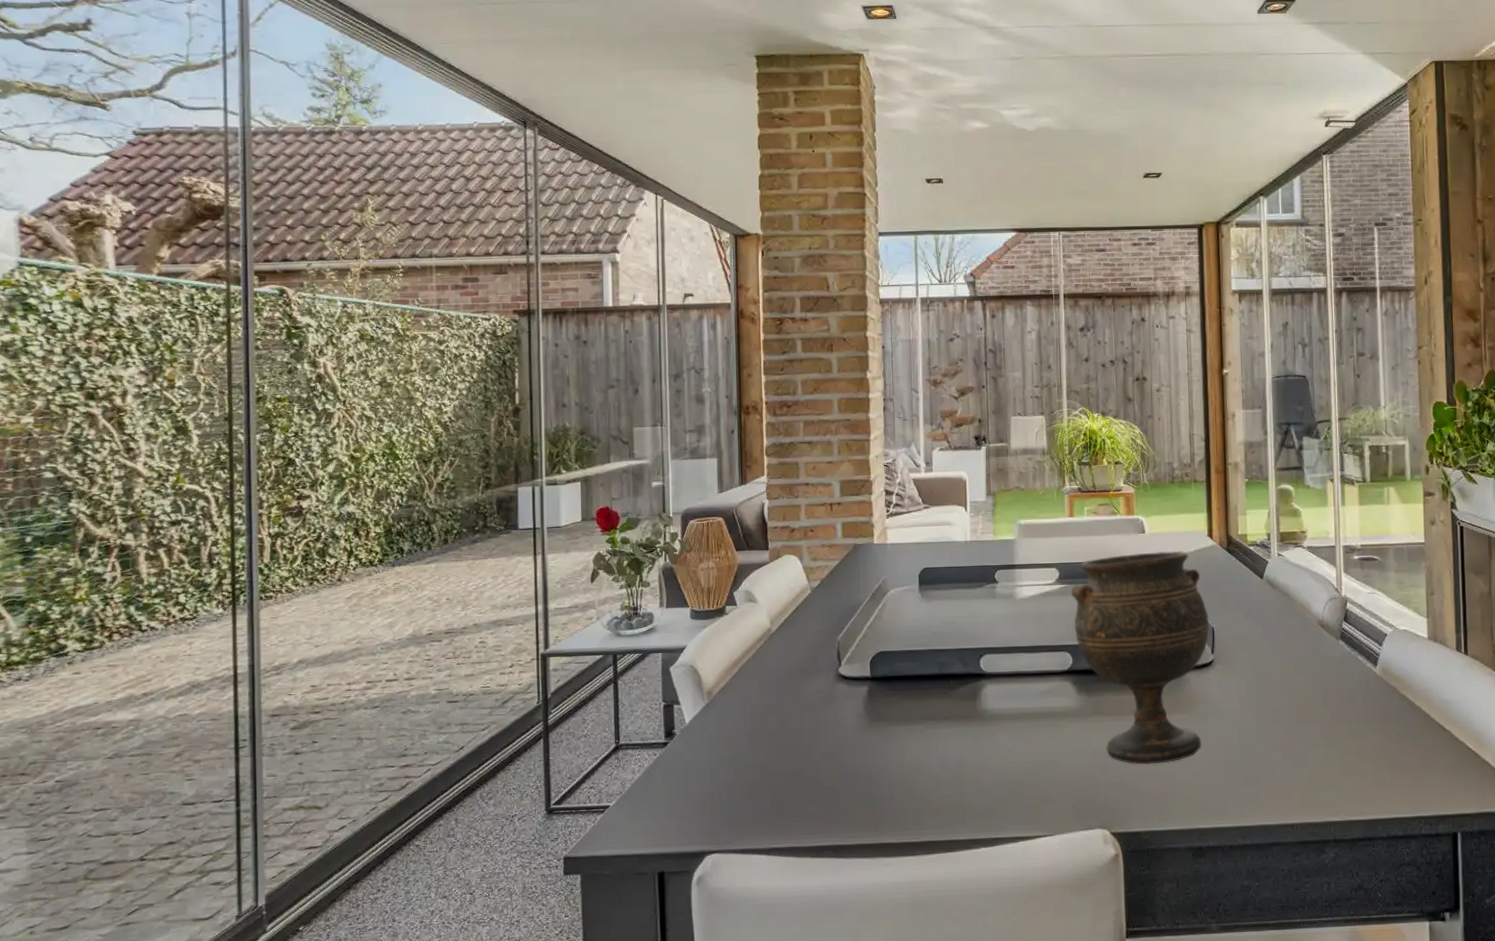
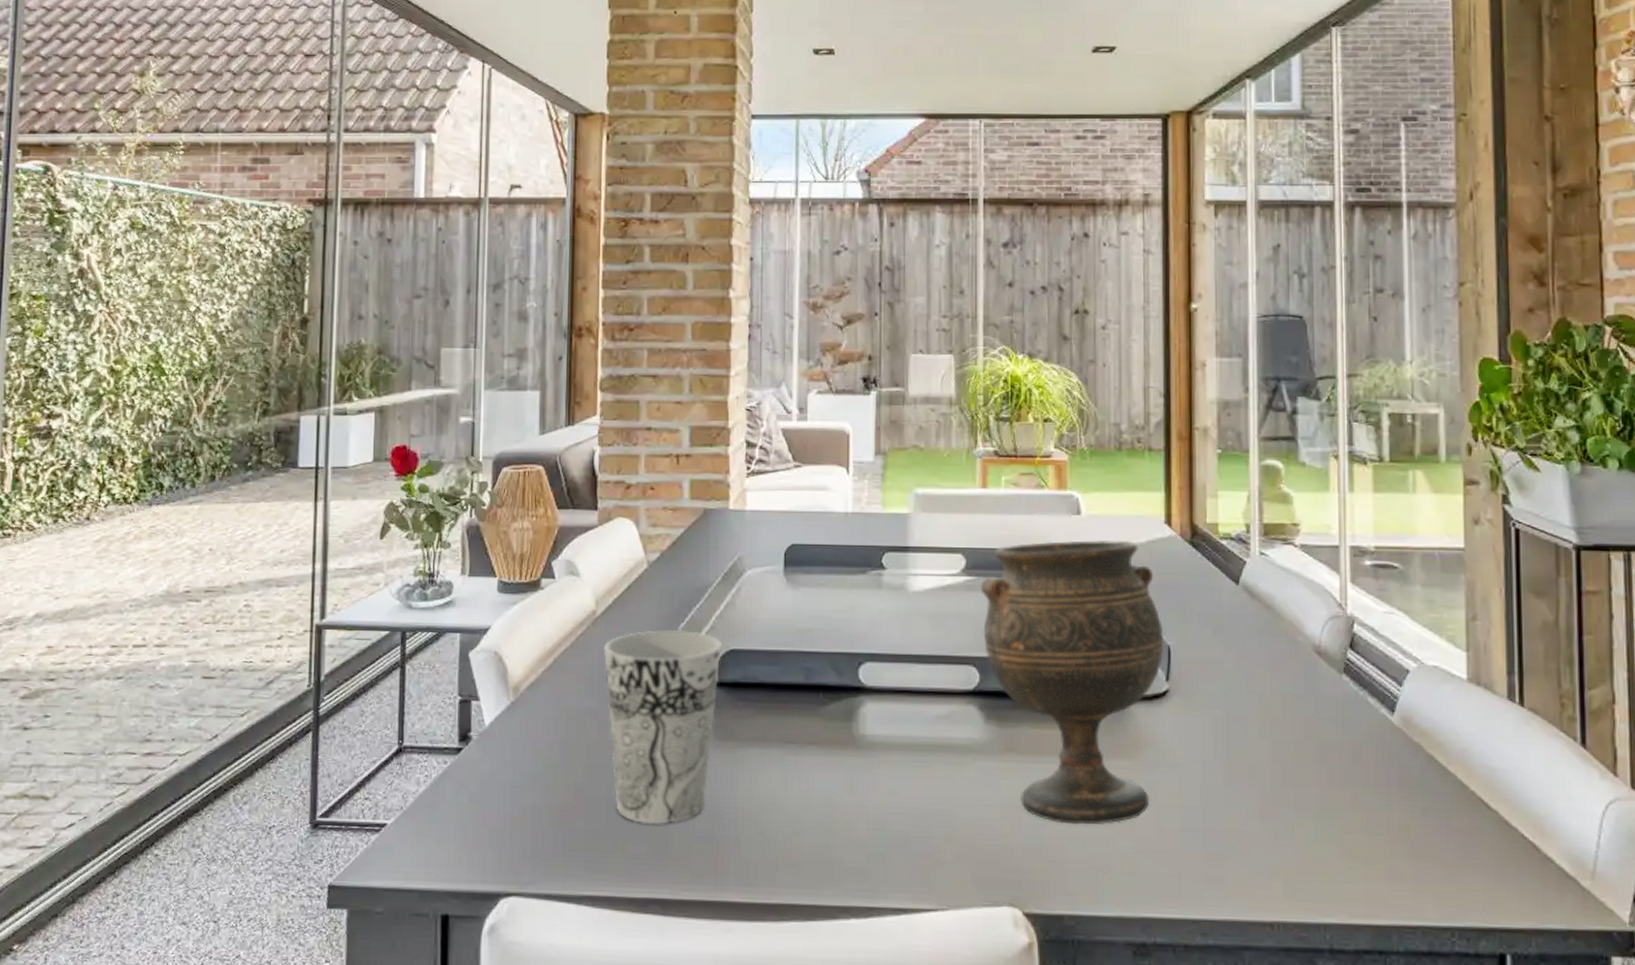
cup: none [779,639,873,789] -> present [604,630,722,824]

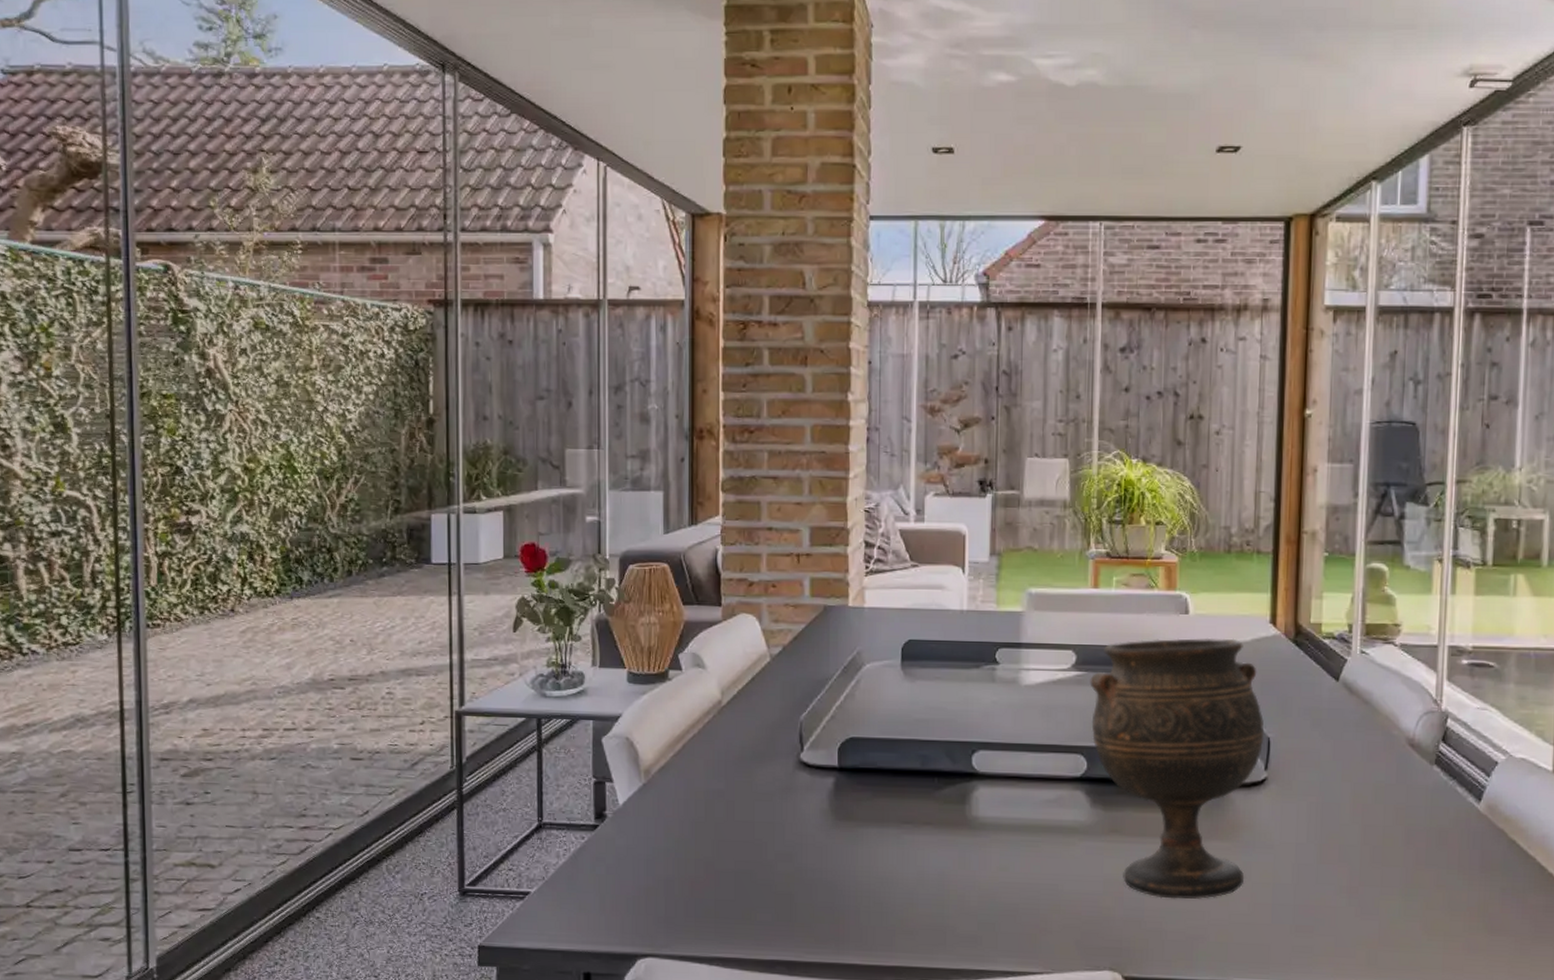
cup: present [604,630,722,824] -> none [730,719,842,895]

